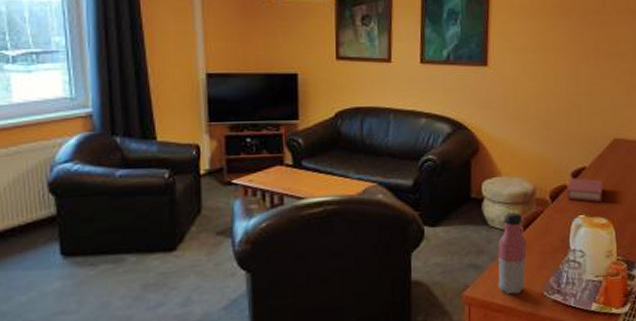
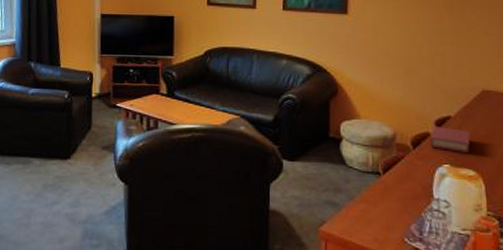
water bottle: present [498,212,527,295] -> none [356,155,386,237]

